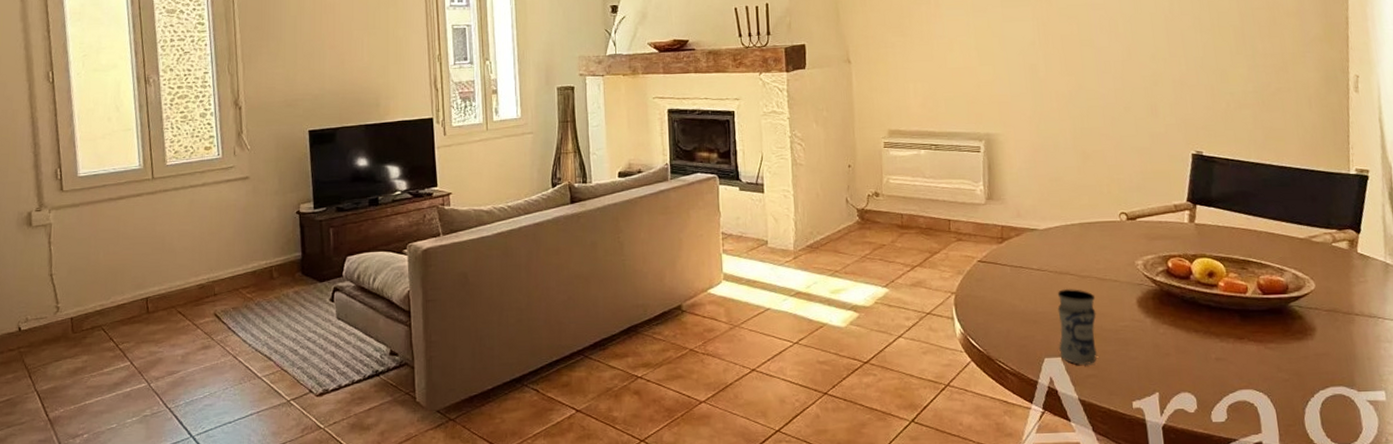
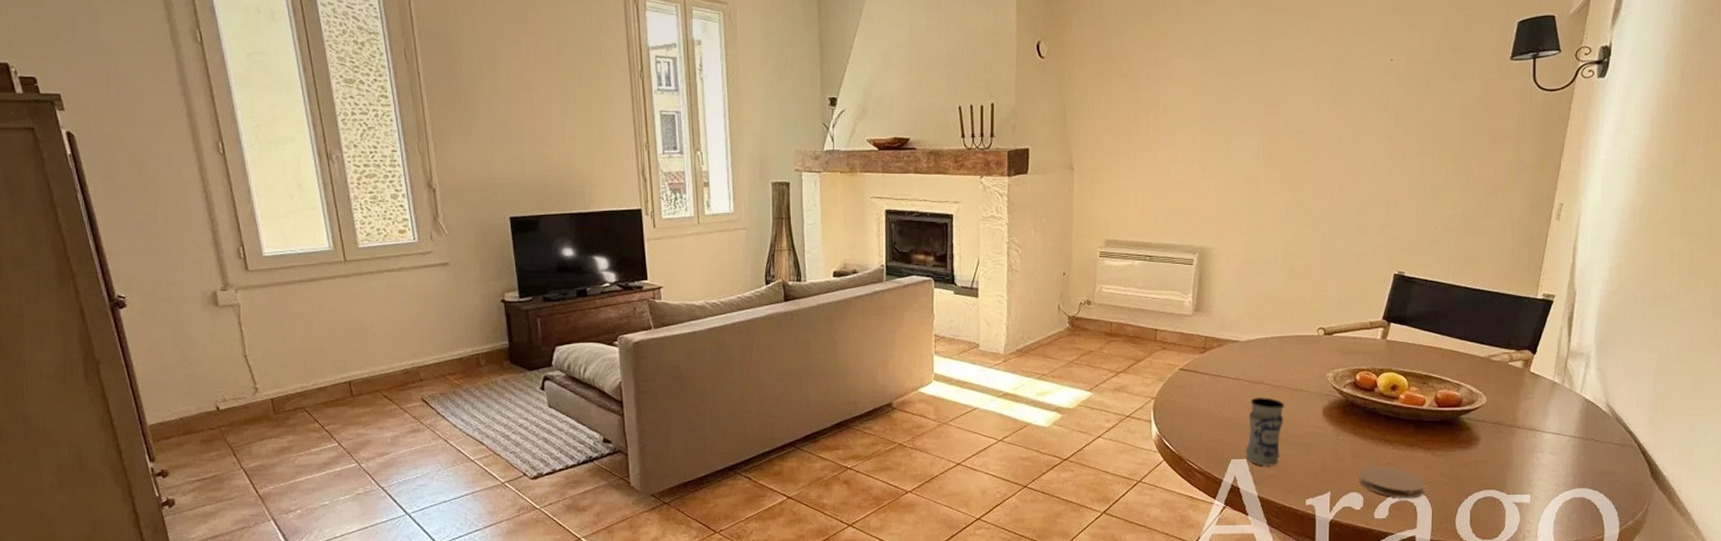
coaster: none [1187,362,1264,399] -> present [1359,466,1425,499]

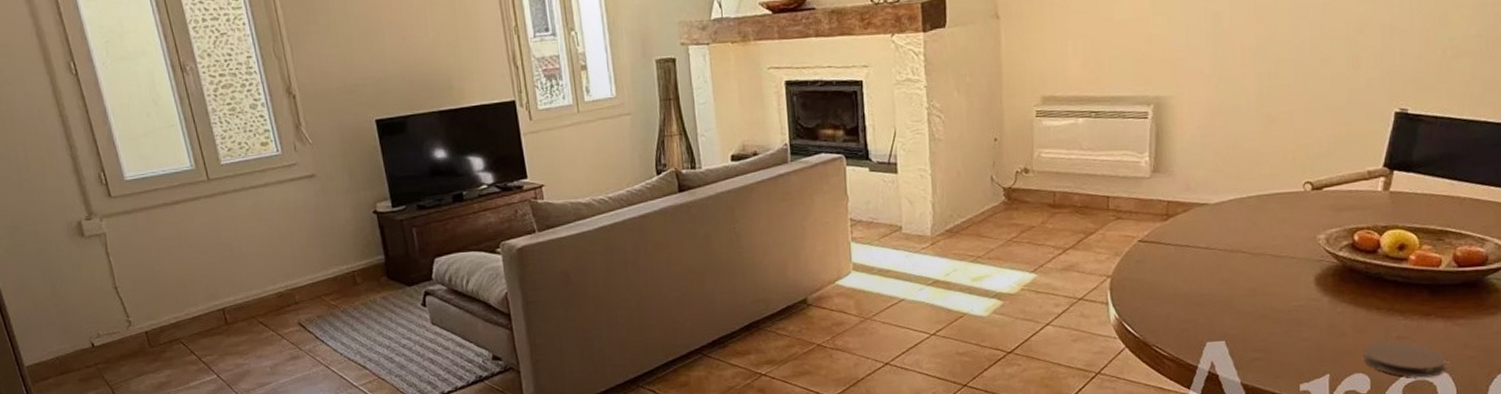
jar: present [1246,396,1285,467] -> none [1223,267,1269,349]

